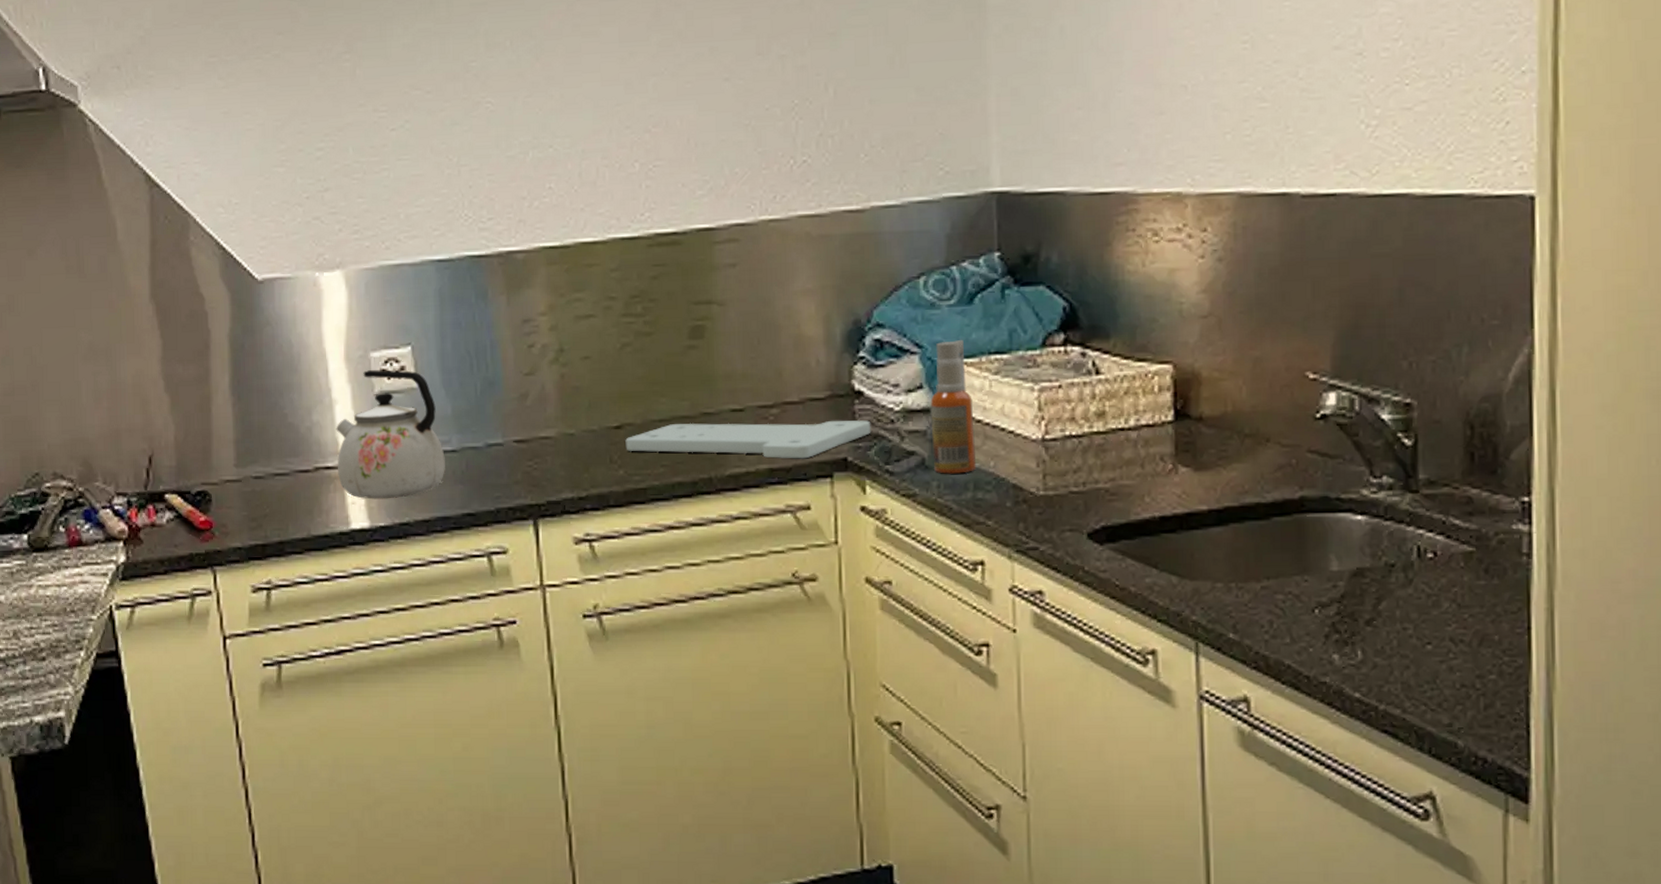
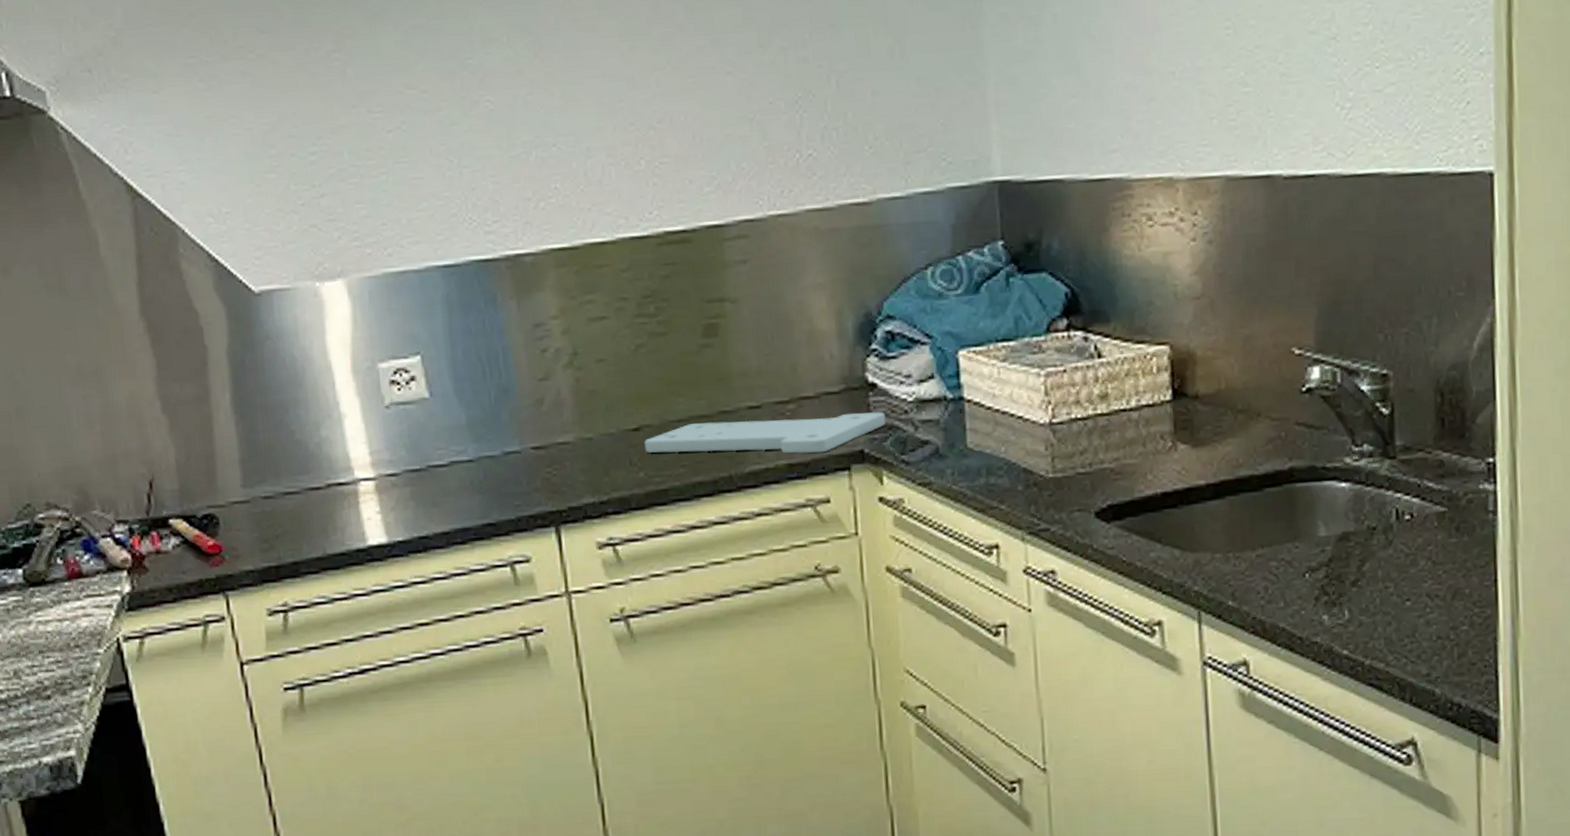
kettle: present [336,369,445,500] -> none [346,380,463,514]
spray bottle: present [930,339,977,474] -> none [941,328,989,461]

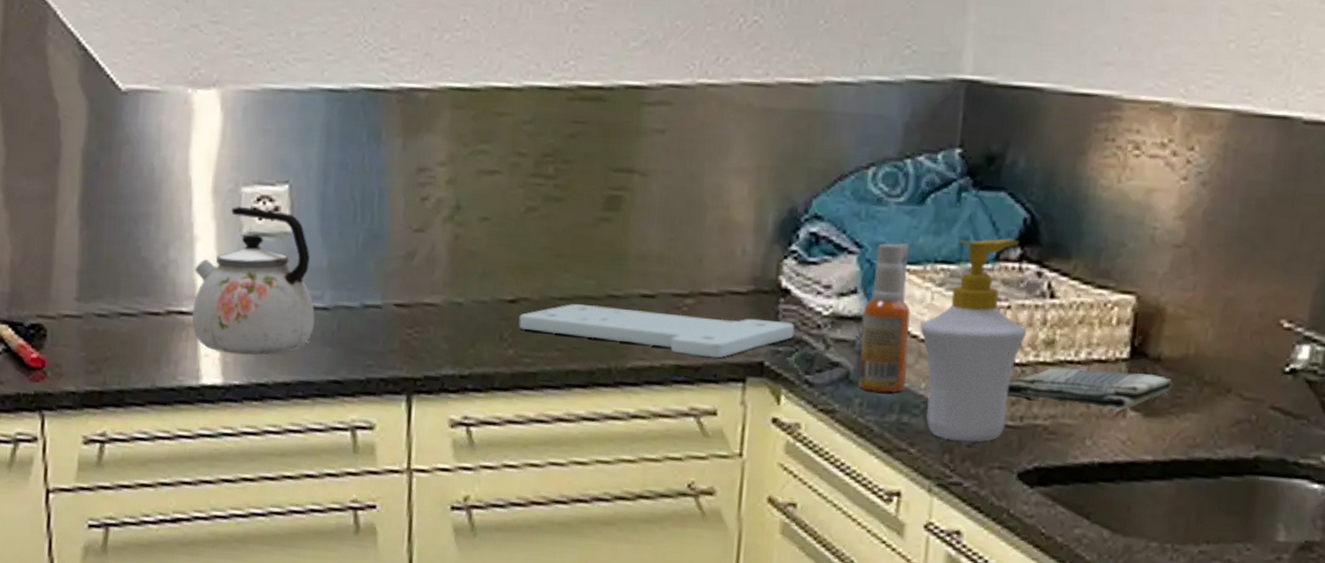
kettle: none [346,380,463,514] -> present [192,207,315,355]
spray bottle: none [941,328,989,461] -> present [857,242,911,393]
soap bottle: none [992,312,1084,493] -> present [920,238,1027,442]
dish towel: none [1074,410,1212,447] -> present [1006,366,1173,410]

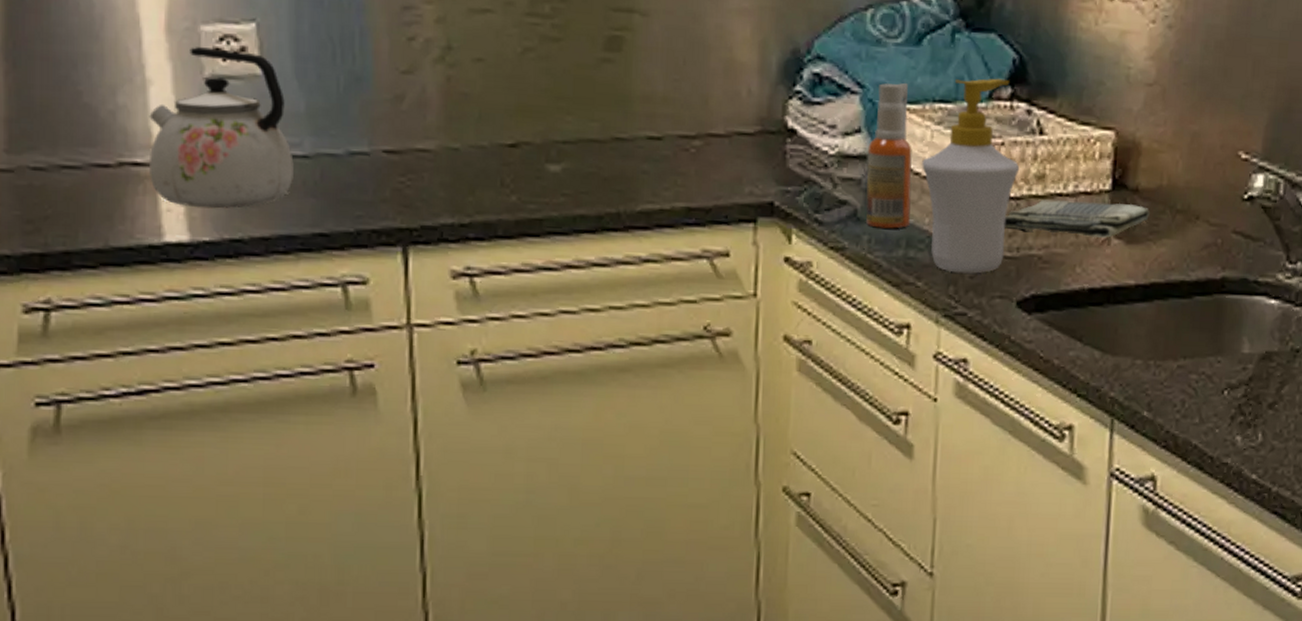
cutting board: present [518,304,795,359] -> none [521,147,803,200]

